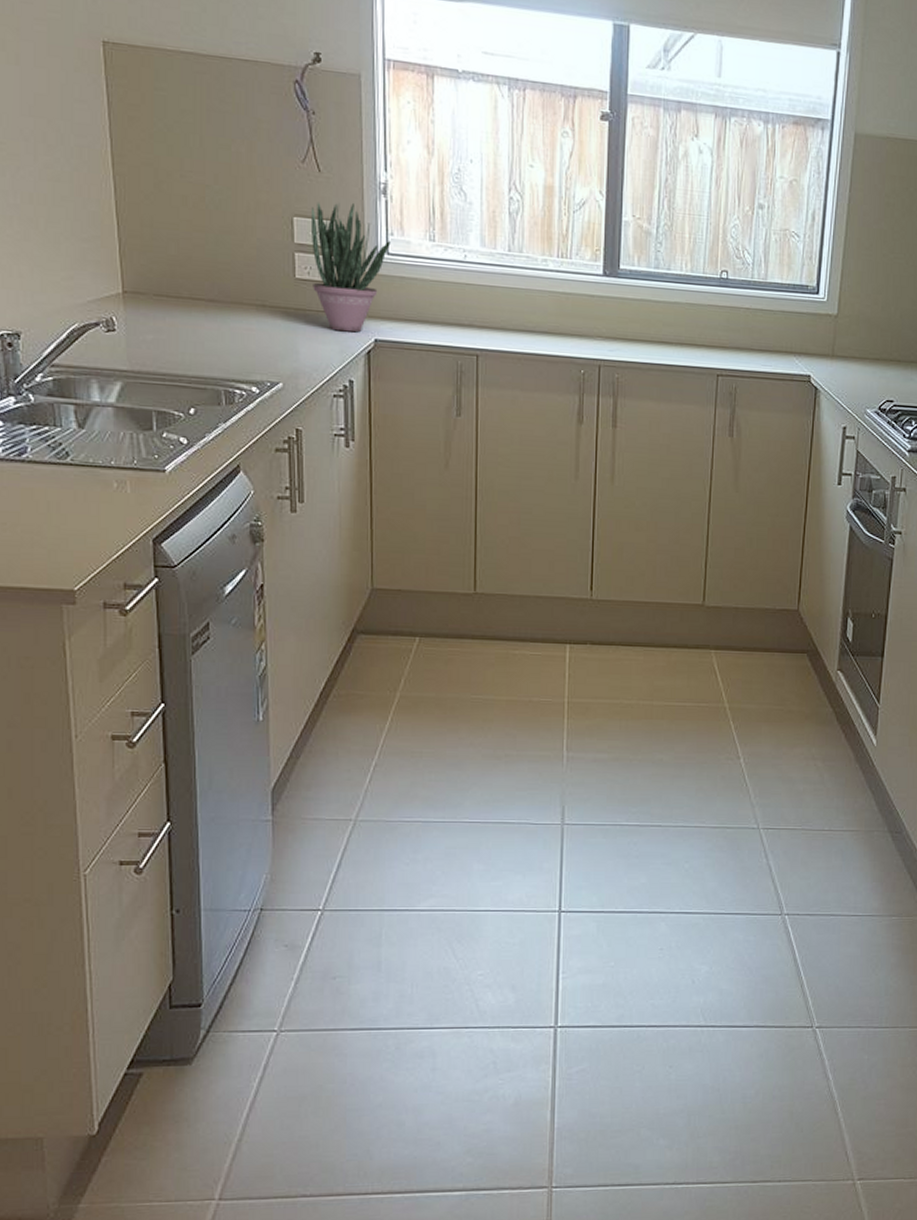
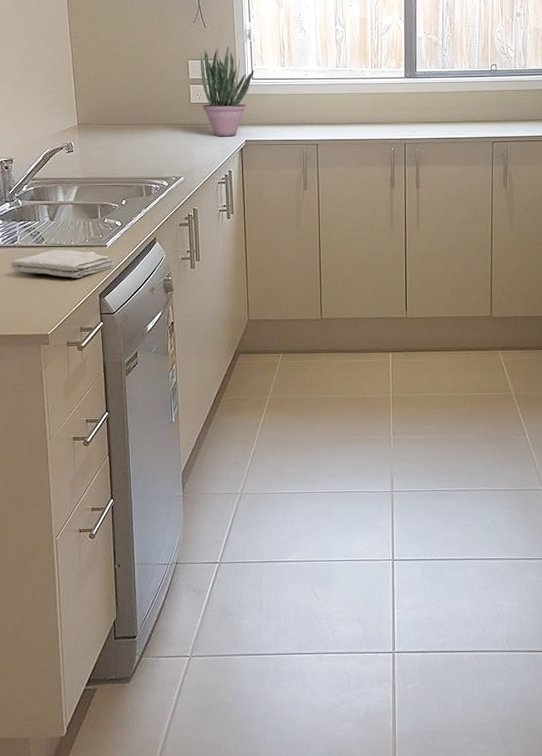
washcloth: none [15,469,176,514] -> present [10,249,114,278]

